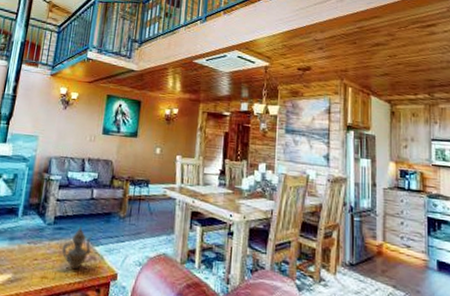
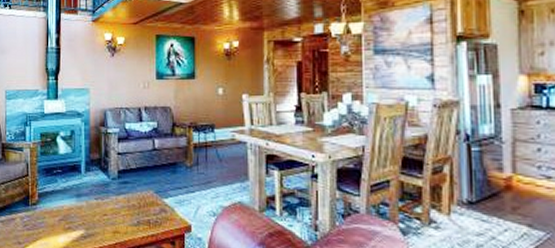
teapot: present [61,226,93,270] -> none [130,179,160,223]

